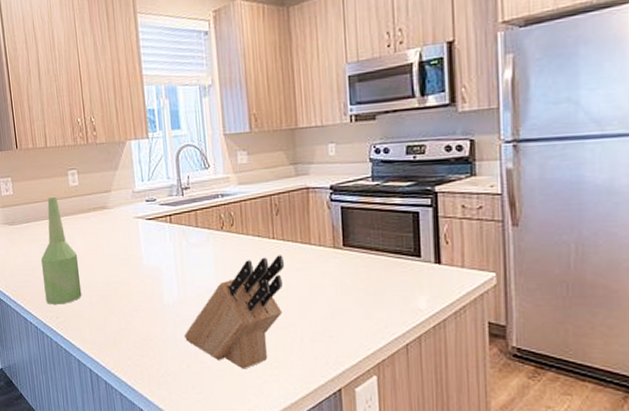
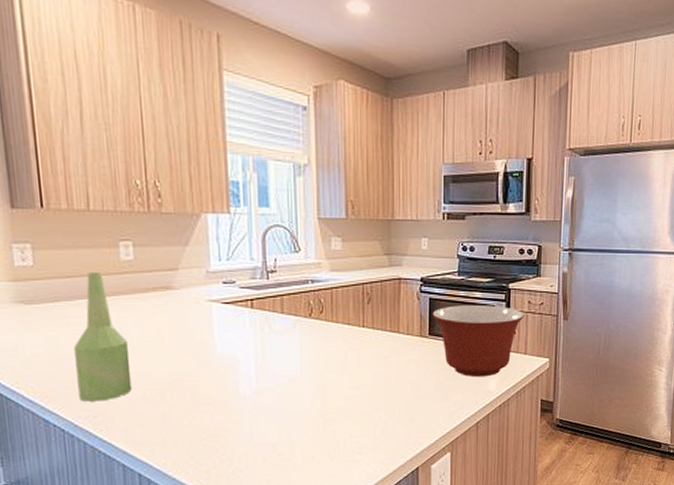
knife block: present [184,255,284,369] -> none [262,343,372,458]
mixing bowl: none [345,212,458,293] -> present [432,305,525,377]

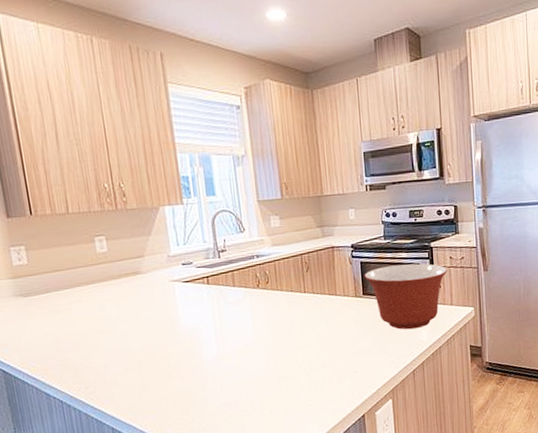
bottle: present [73,273,132,402] -> none [64,265,115,376]

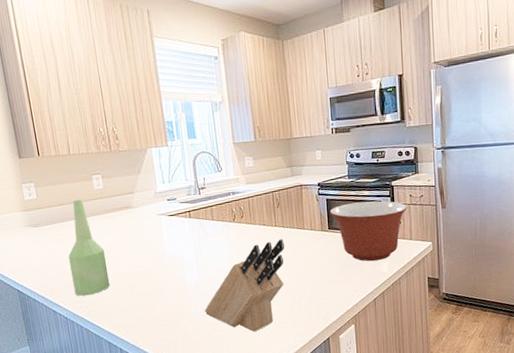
bottle: none [64,265,115,376] -> present [68,200,110,296]
knife block: none [225,306,315,411] -> present [205,239,285,332]

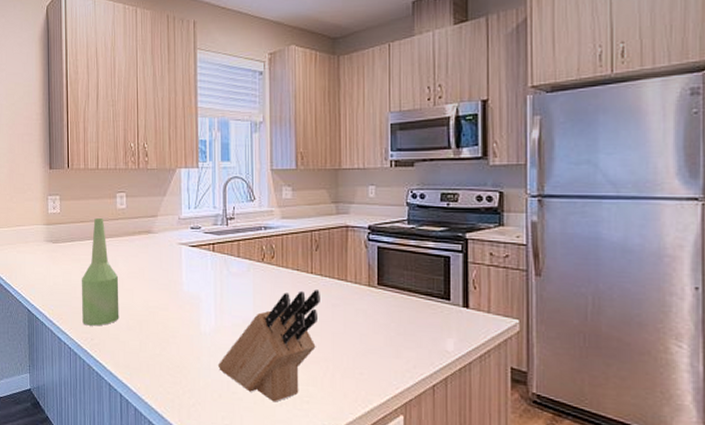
mixing bowl: present [329,201,407,262] -> none [380,255,486,335]

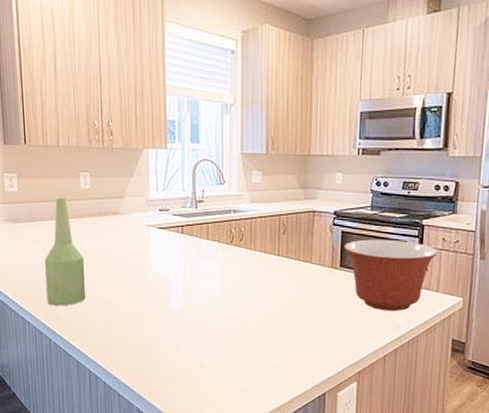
knife block: present [219,290,320,402] -> none [187,271,286,374]
mixing bowl: none [380,255,486,335] -> present [343,239,438,312]

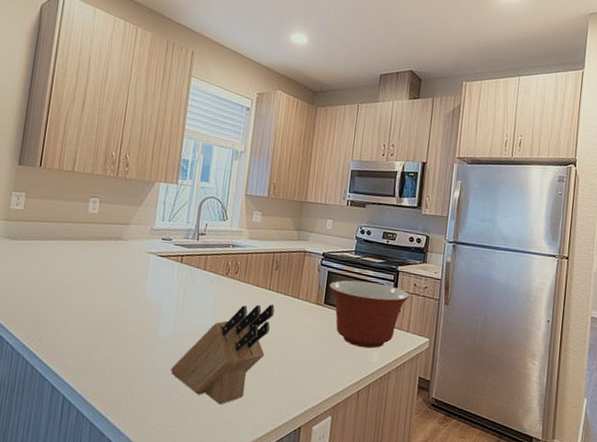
bottle: present [44,198,86,306] -> none [31,220,79,327]
knife block: none [187,271,286,374] -> present [171,304,275,405]

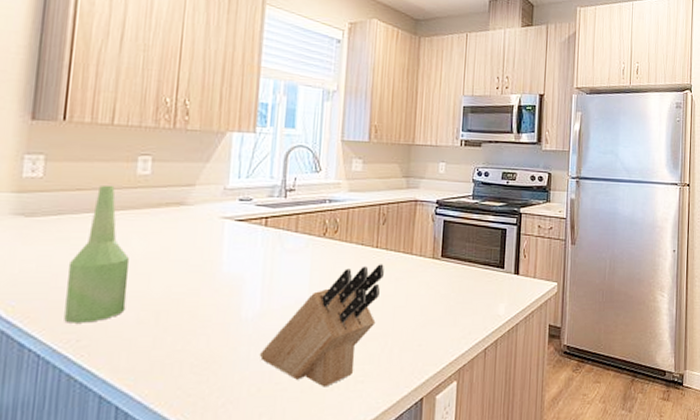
bottle: none [31,220,79,327] -> present [64,186,130,323]
mixing bowl: present [329,280,410,349] -> none [445,228,534,301]

